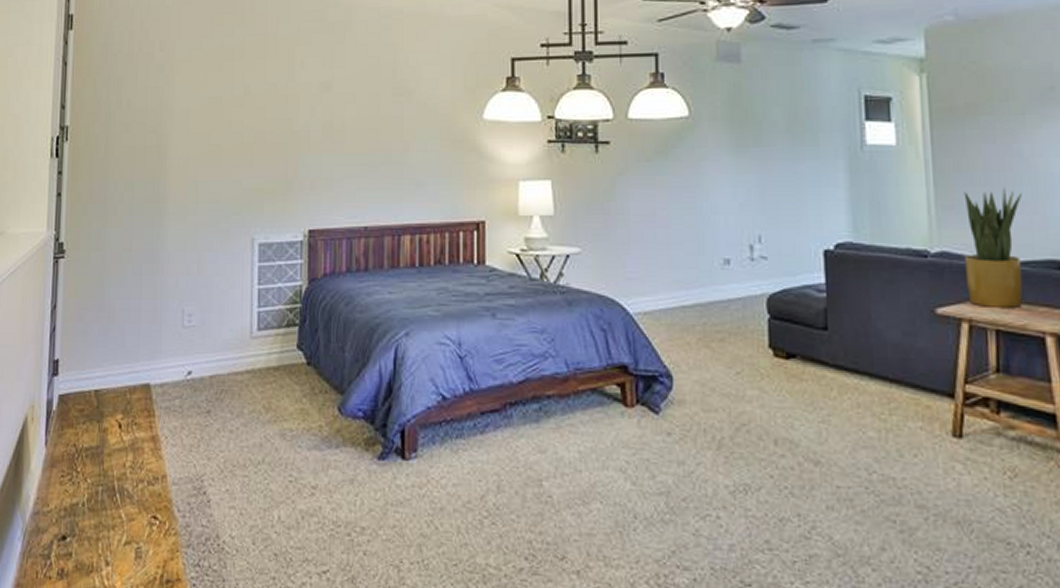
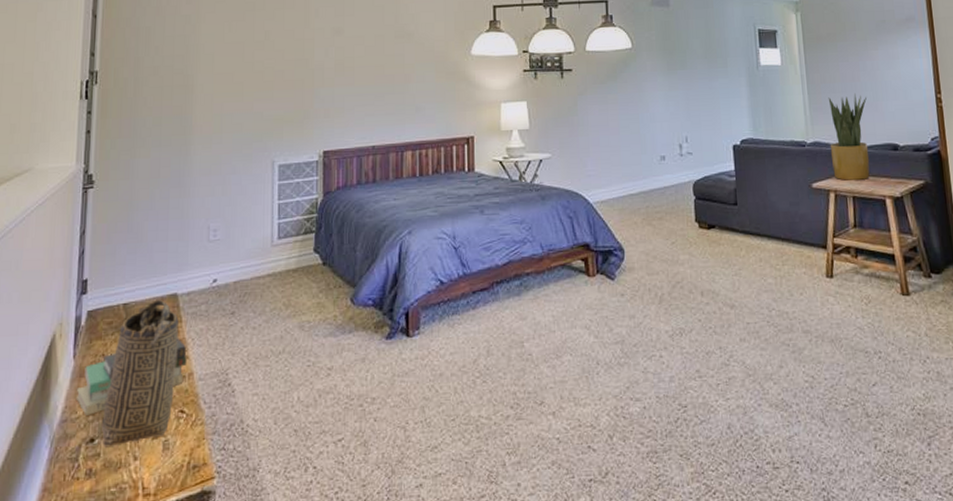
books: none [47,434,160,510] -> present [75,338,187,416]
basket: none [72,390,152,548] -> present [101,300,179,448]

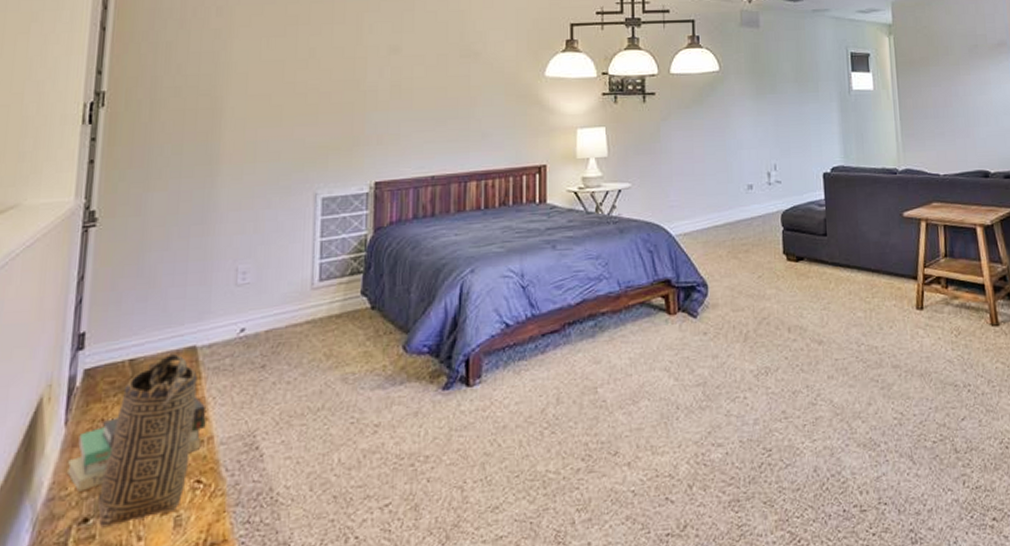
planter: present [828,94,870,181] -> none [920,120,961,209]

